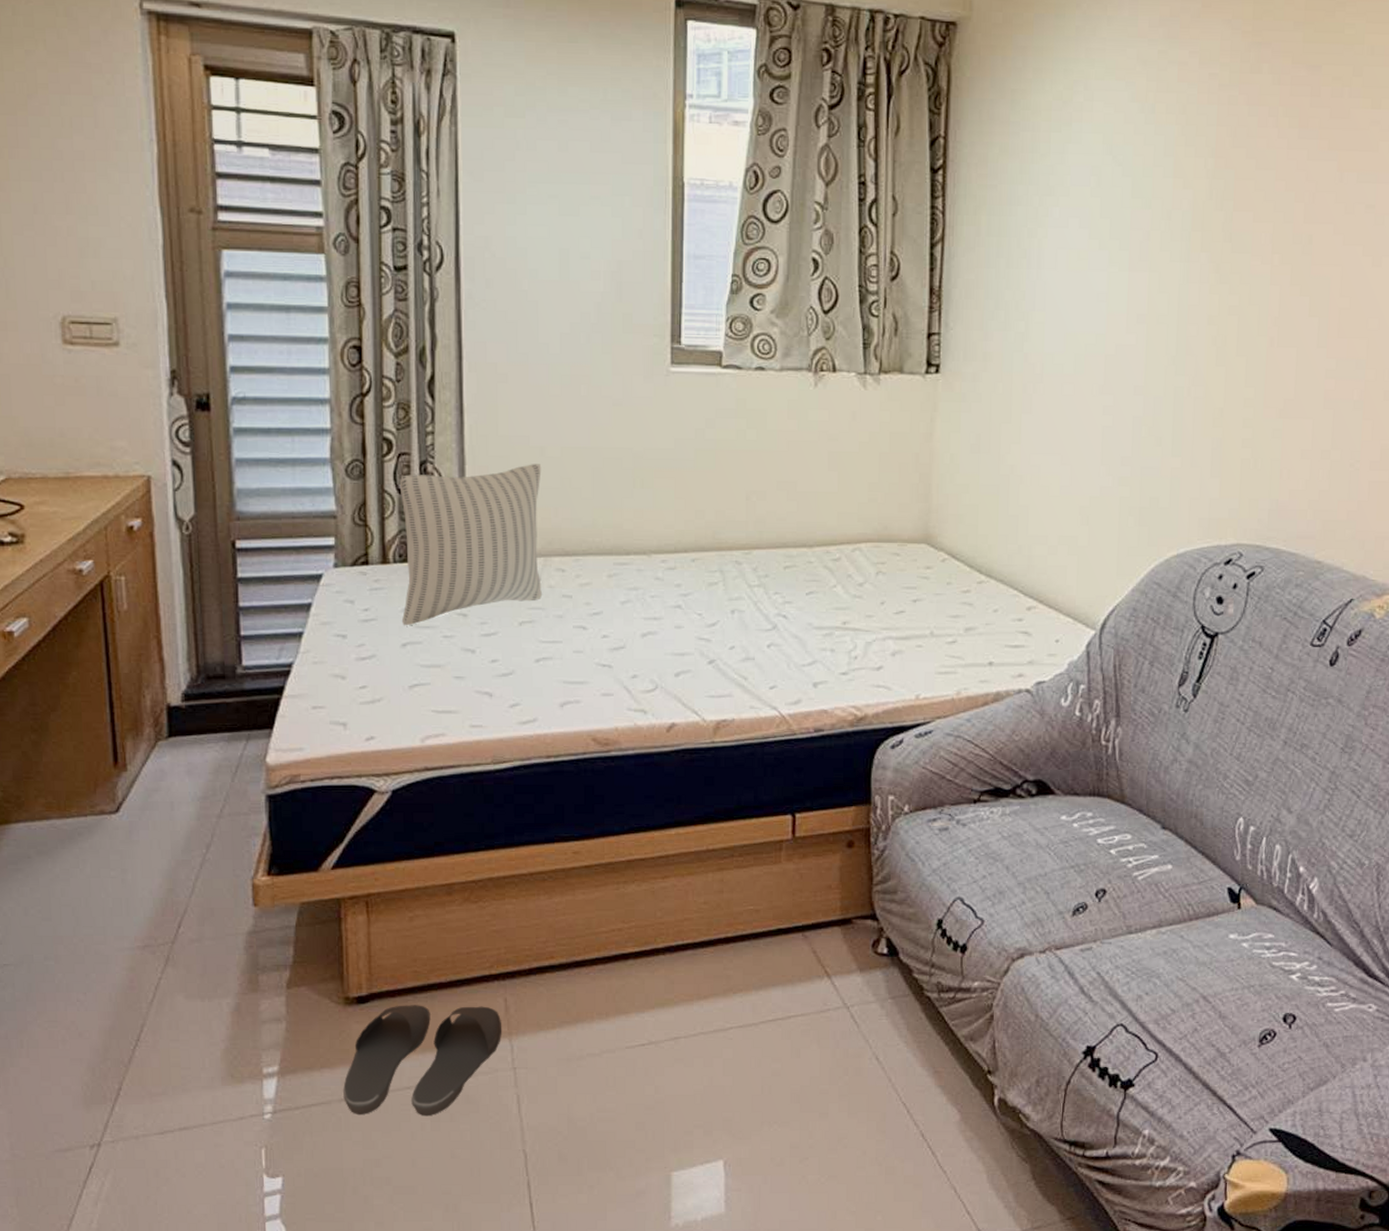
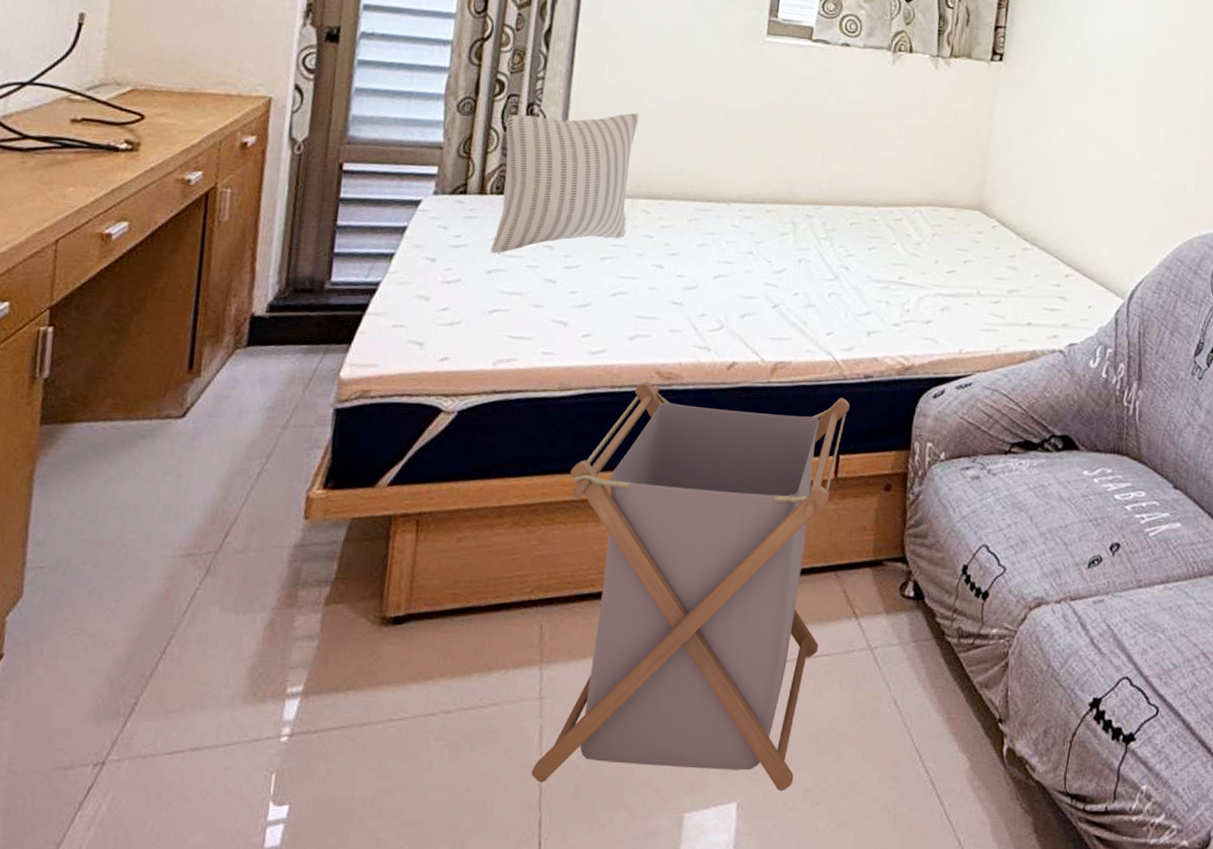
slippers: present [343,1005,501,1117] -> none [365,627,534,746]
laundry basket: none [514,749,803,1148] -> present [531,381,851,791]

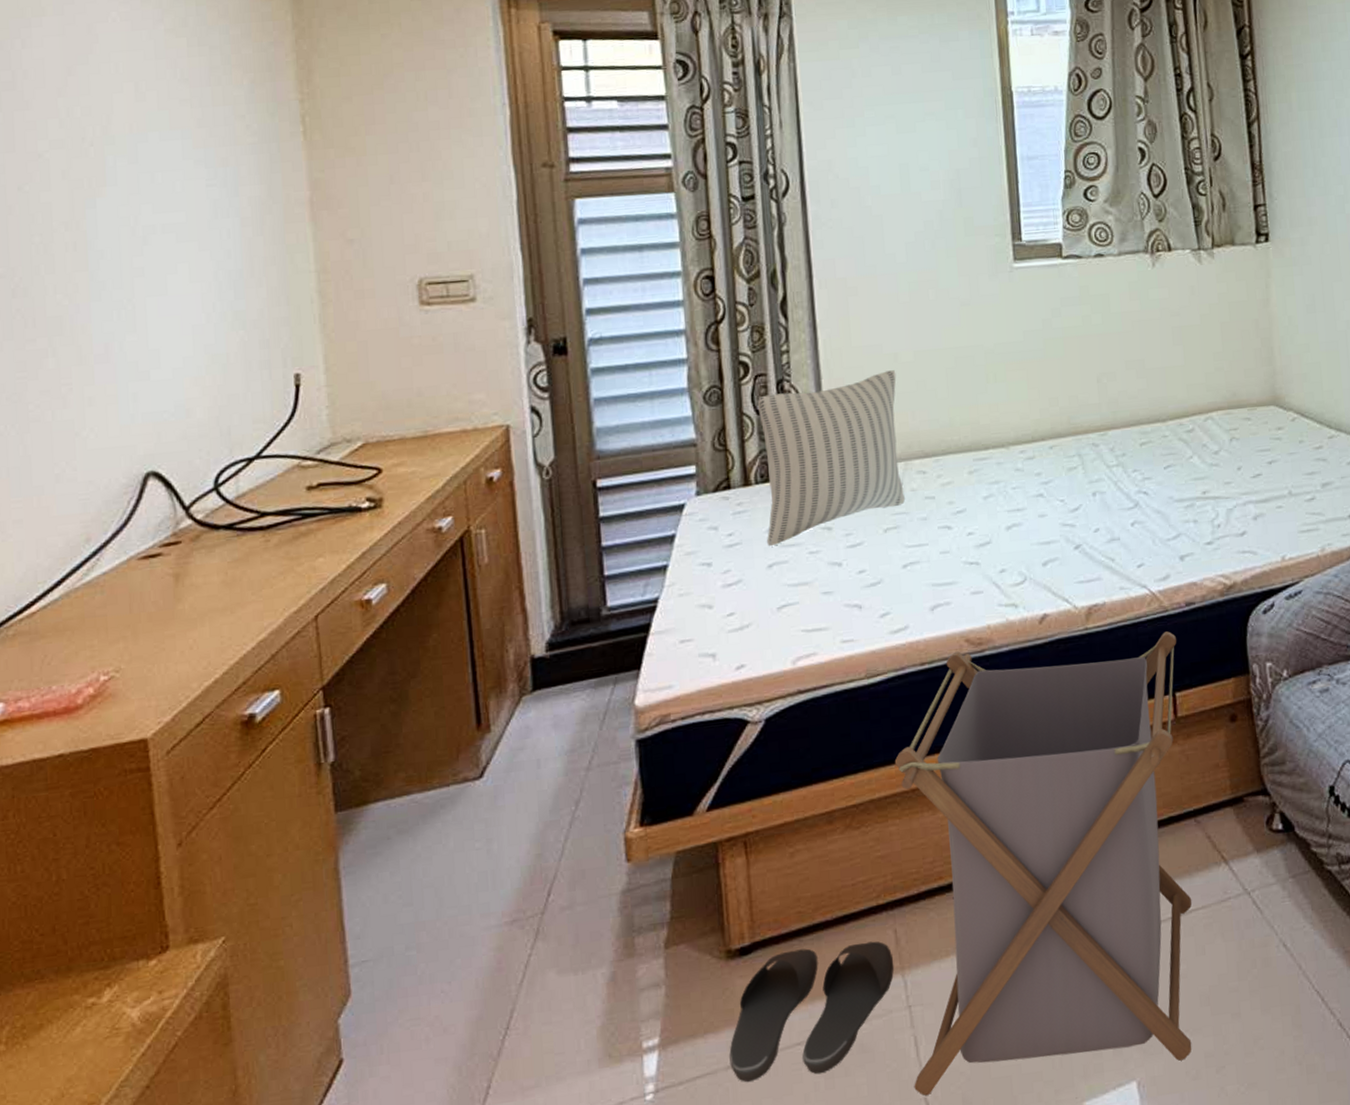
slippers: none [365,627,534,746] -> present [729,941,894,1082]

